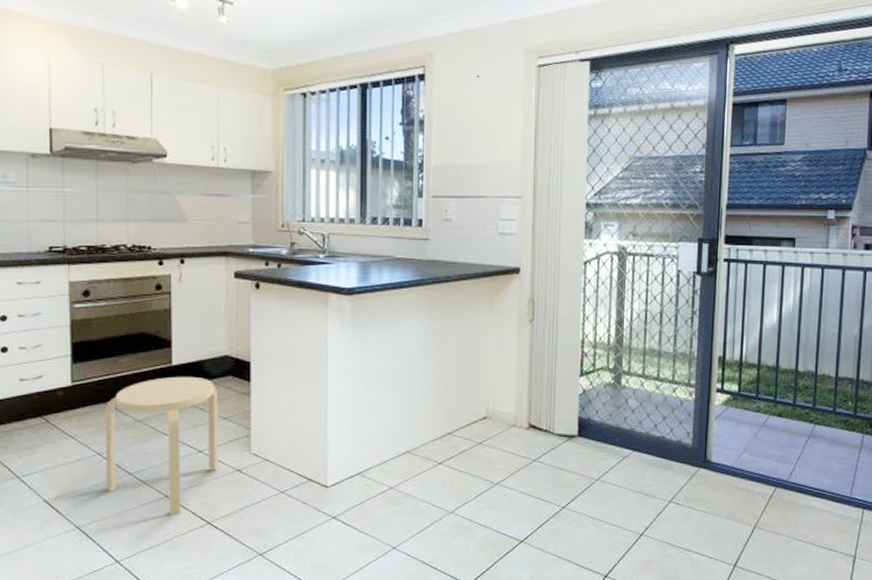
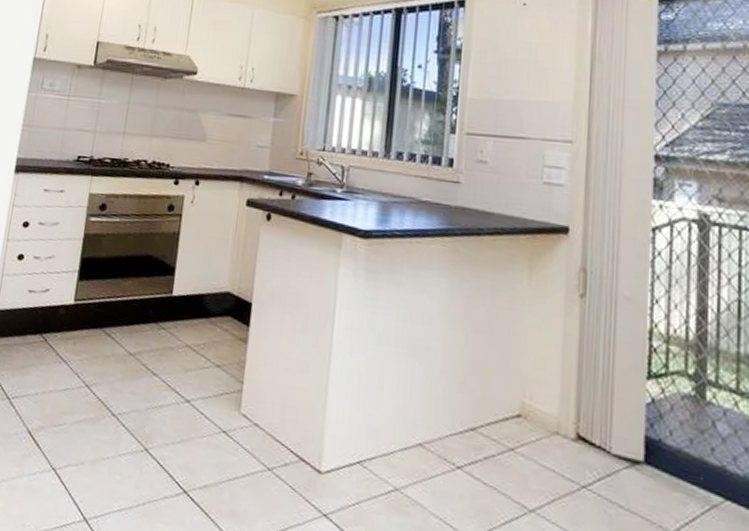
stool: present [105,376,219,515] -> none [88,308,214,475]

